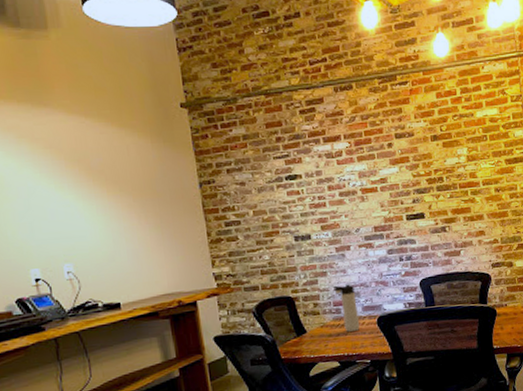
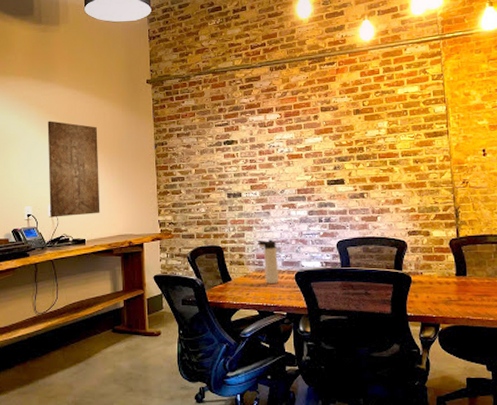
wall art: none [48,158,137,280] -> present [47,121,100,218]

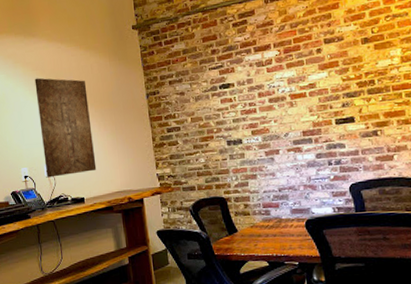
thermos bottle: present [257,239,279,285] -> none [262,187,289,234]

